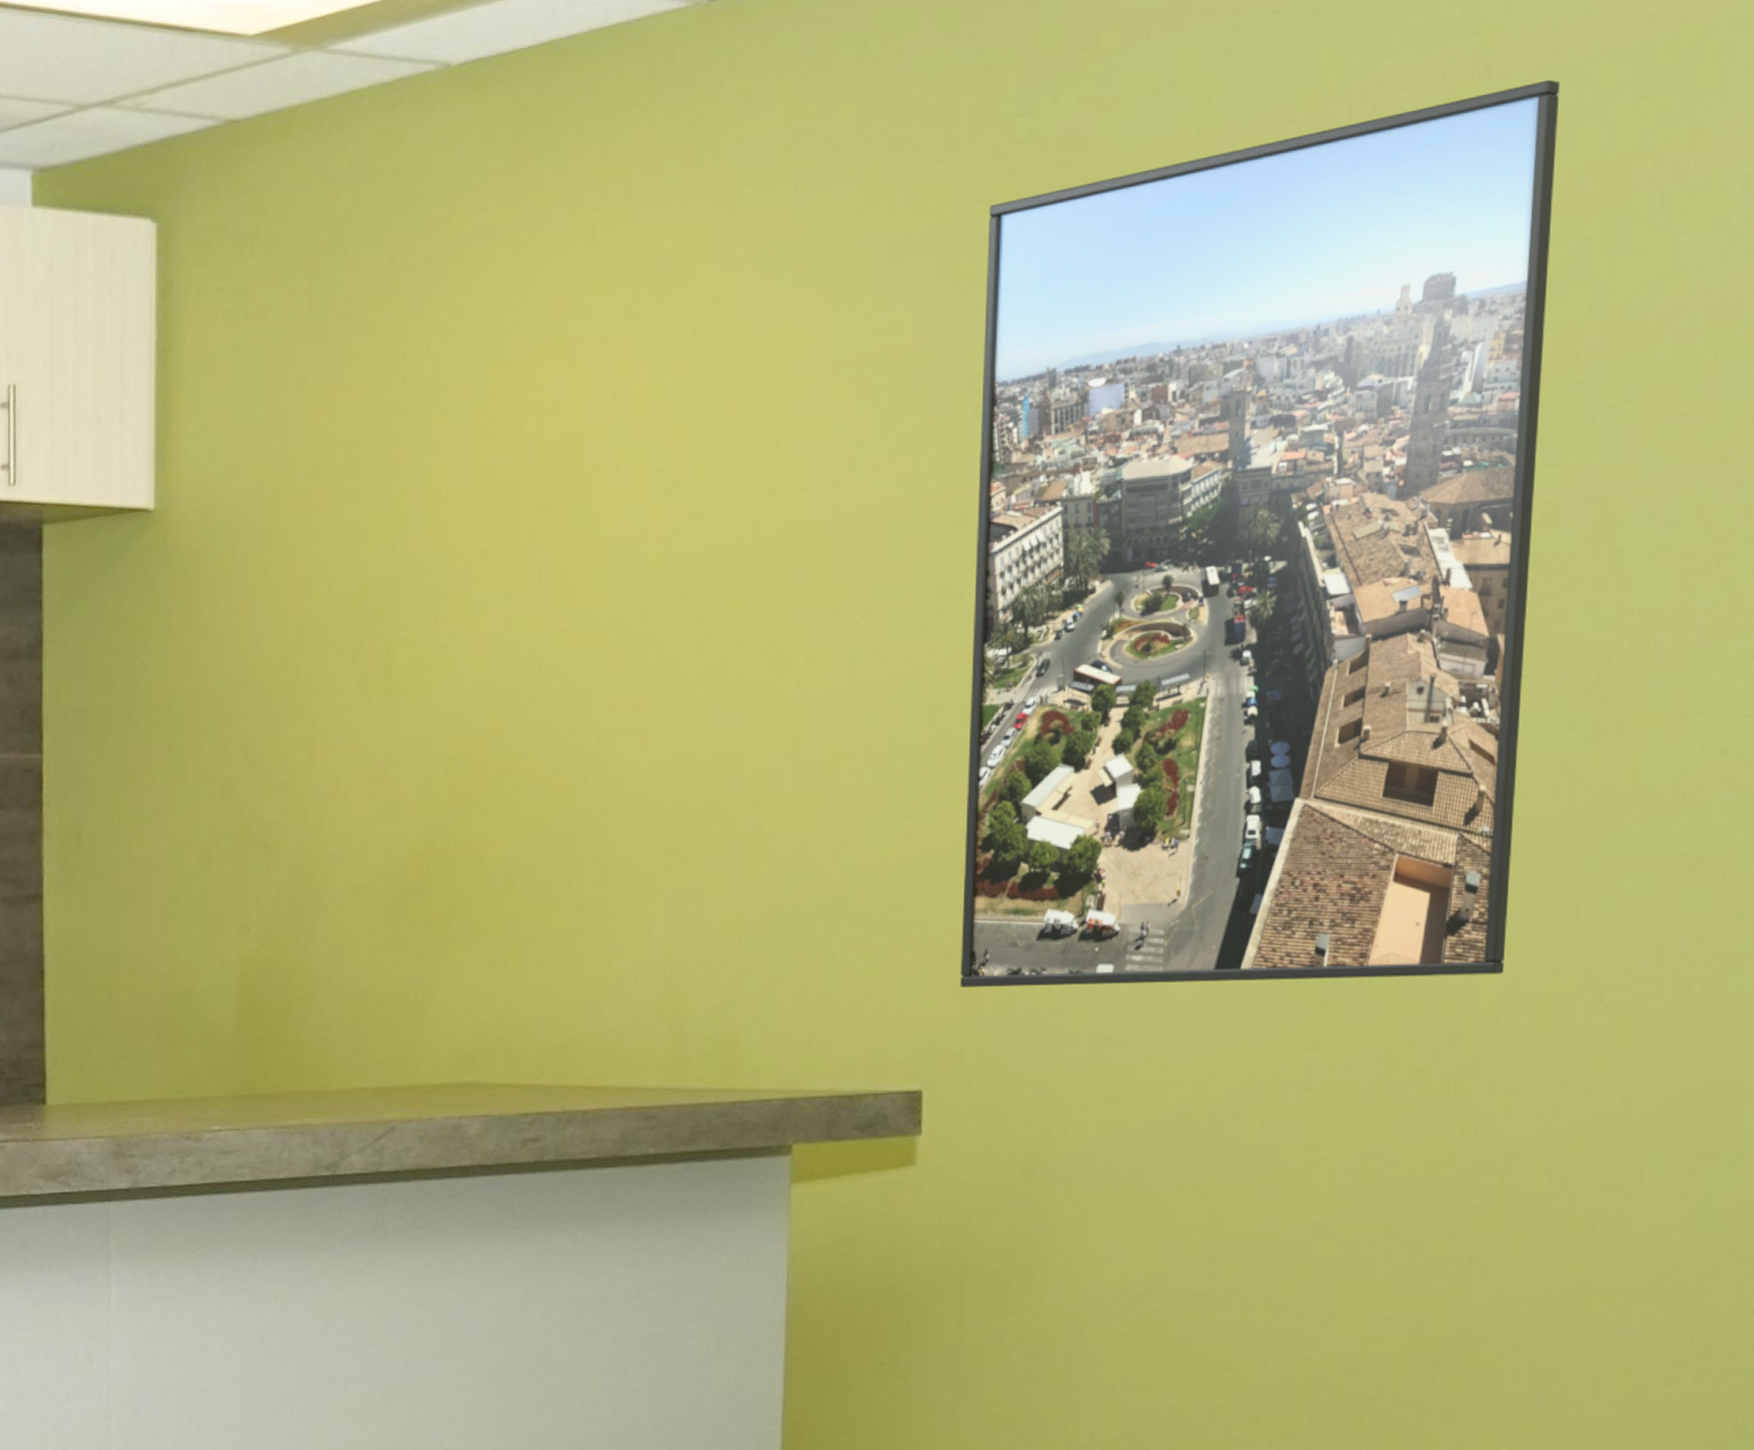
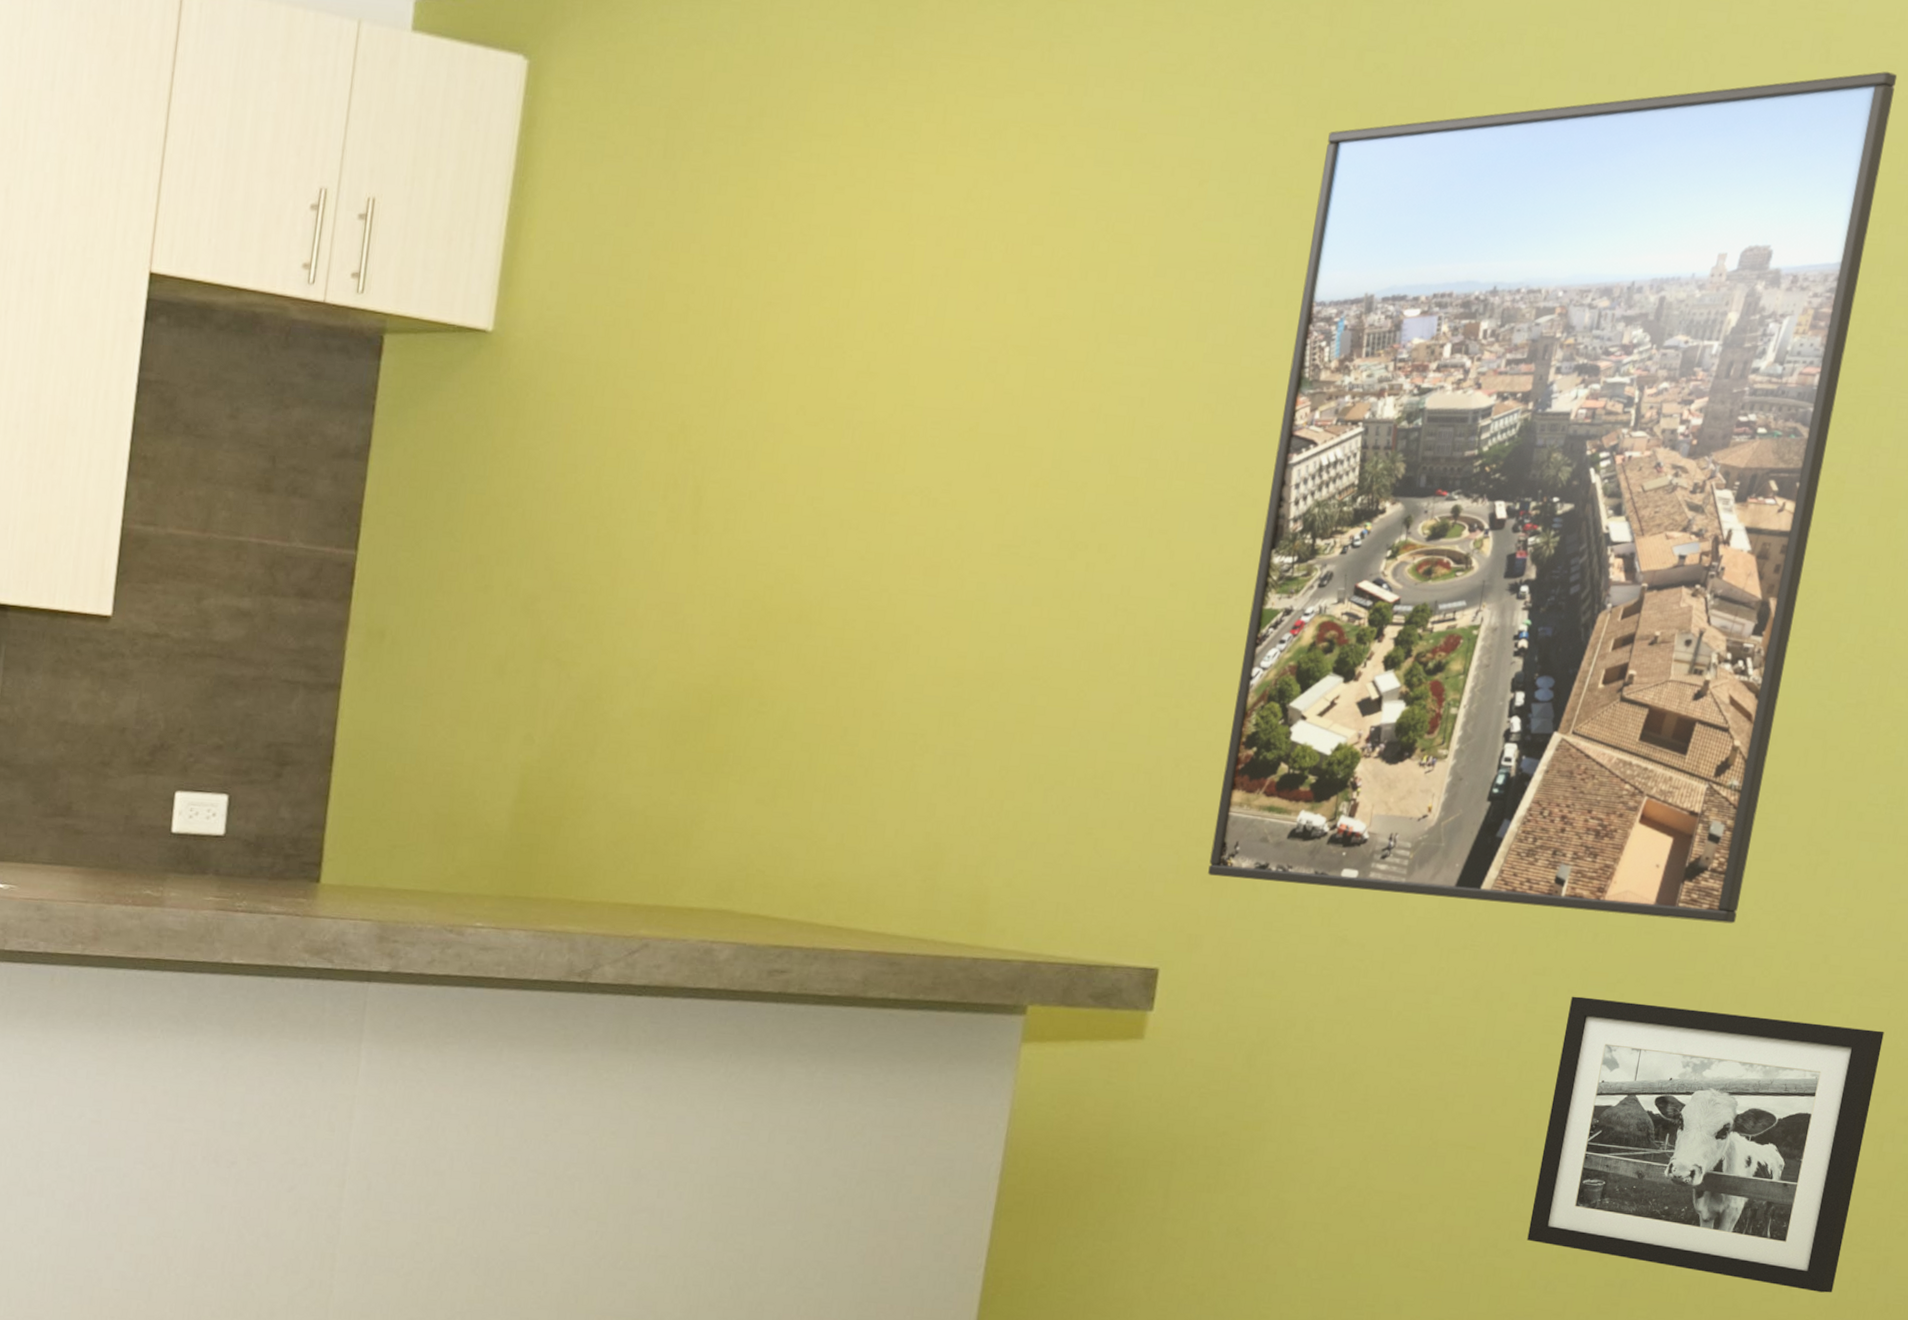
picture frame: none [1332,1066,1669,1343] -> present [1527,996,1884,1293]

